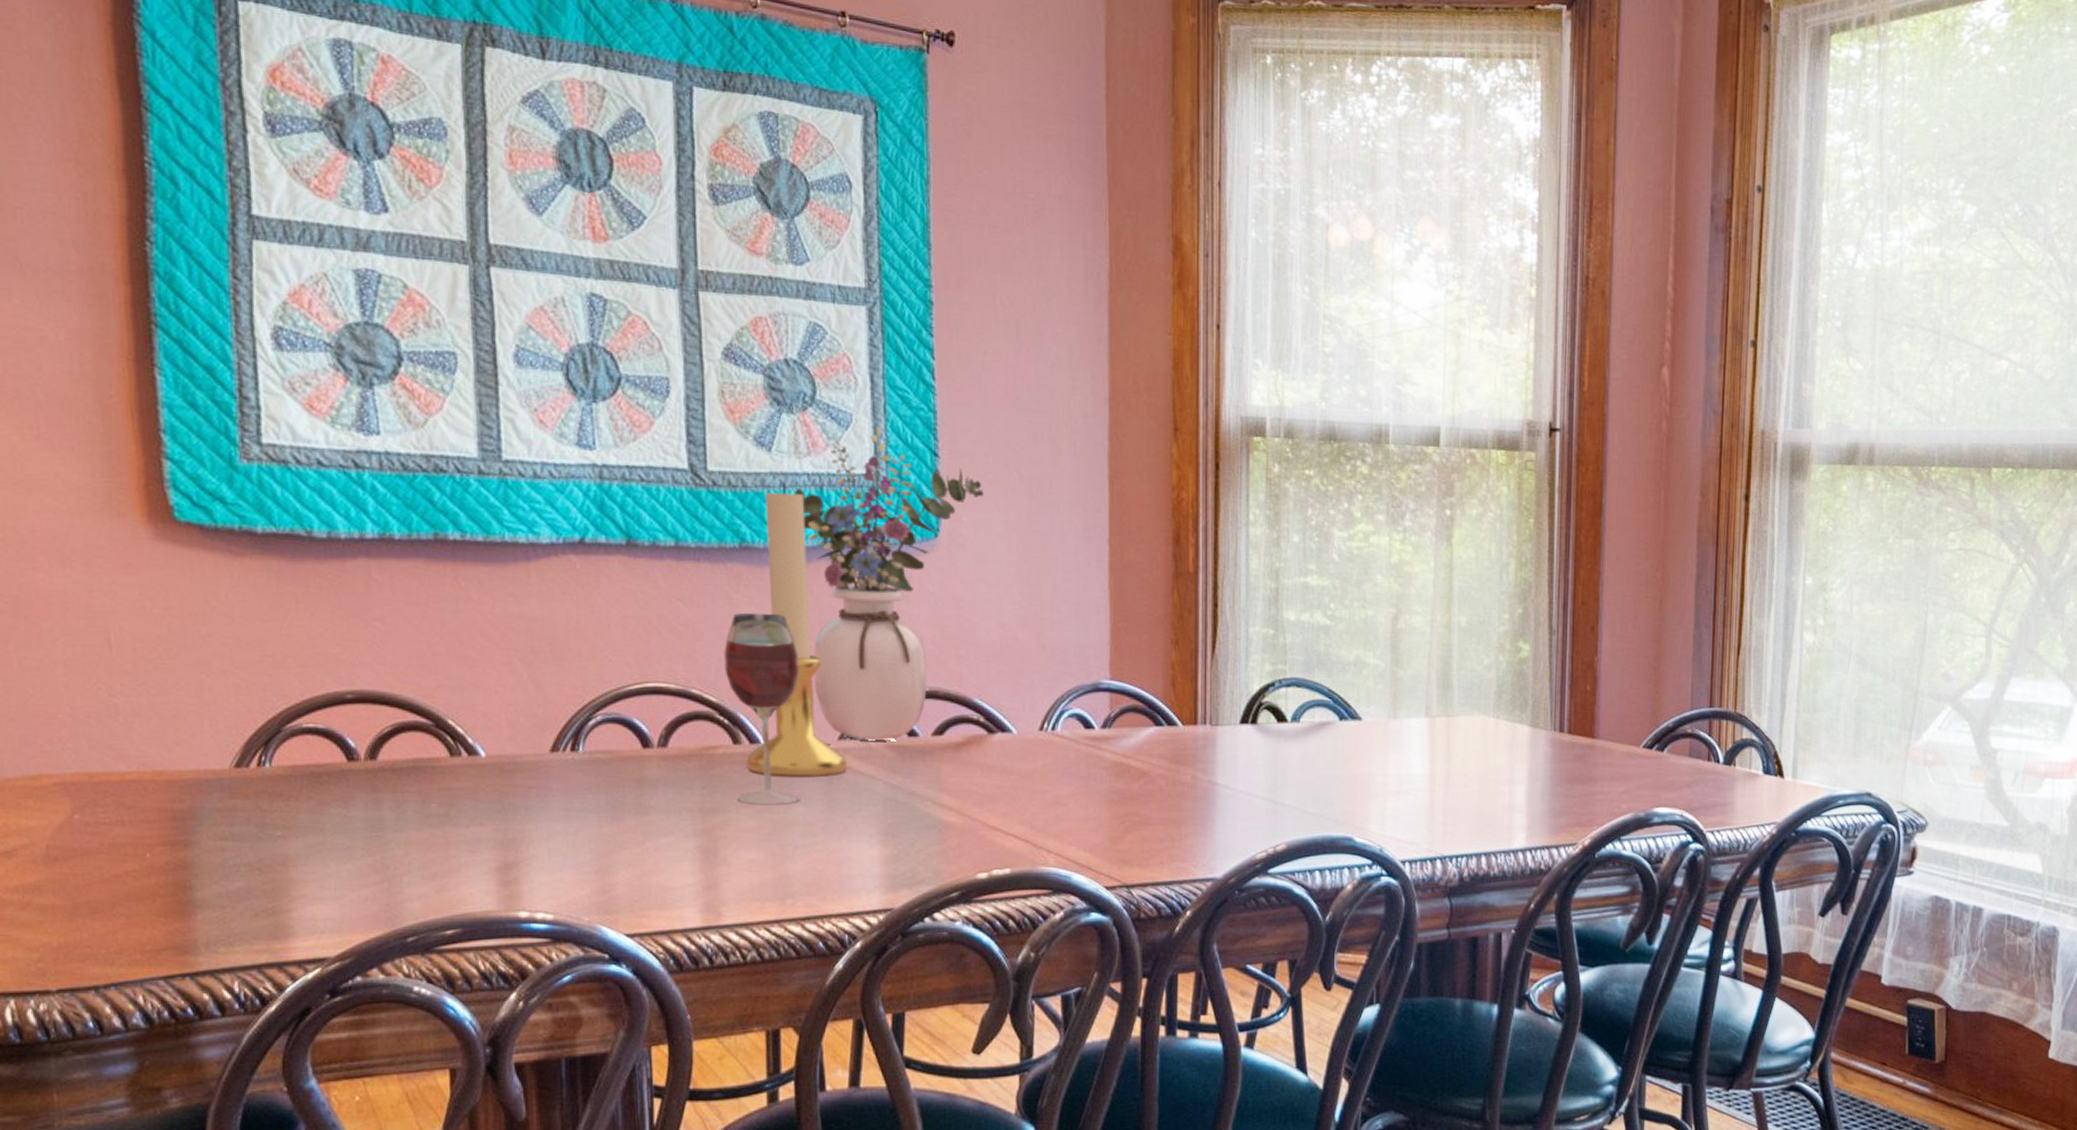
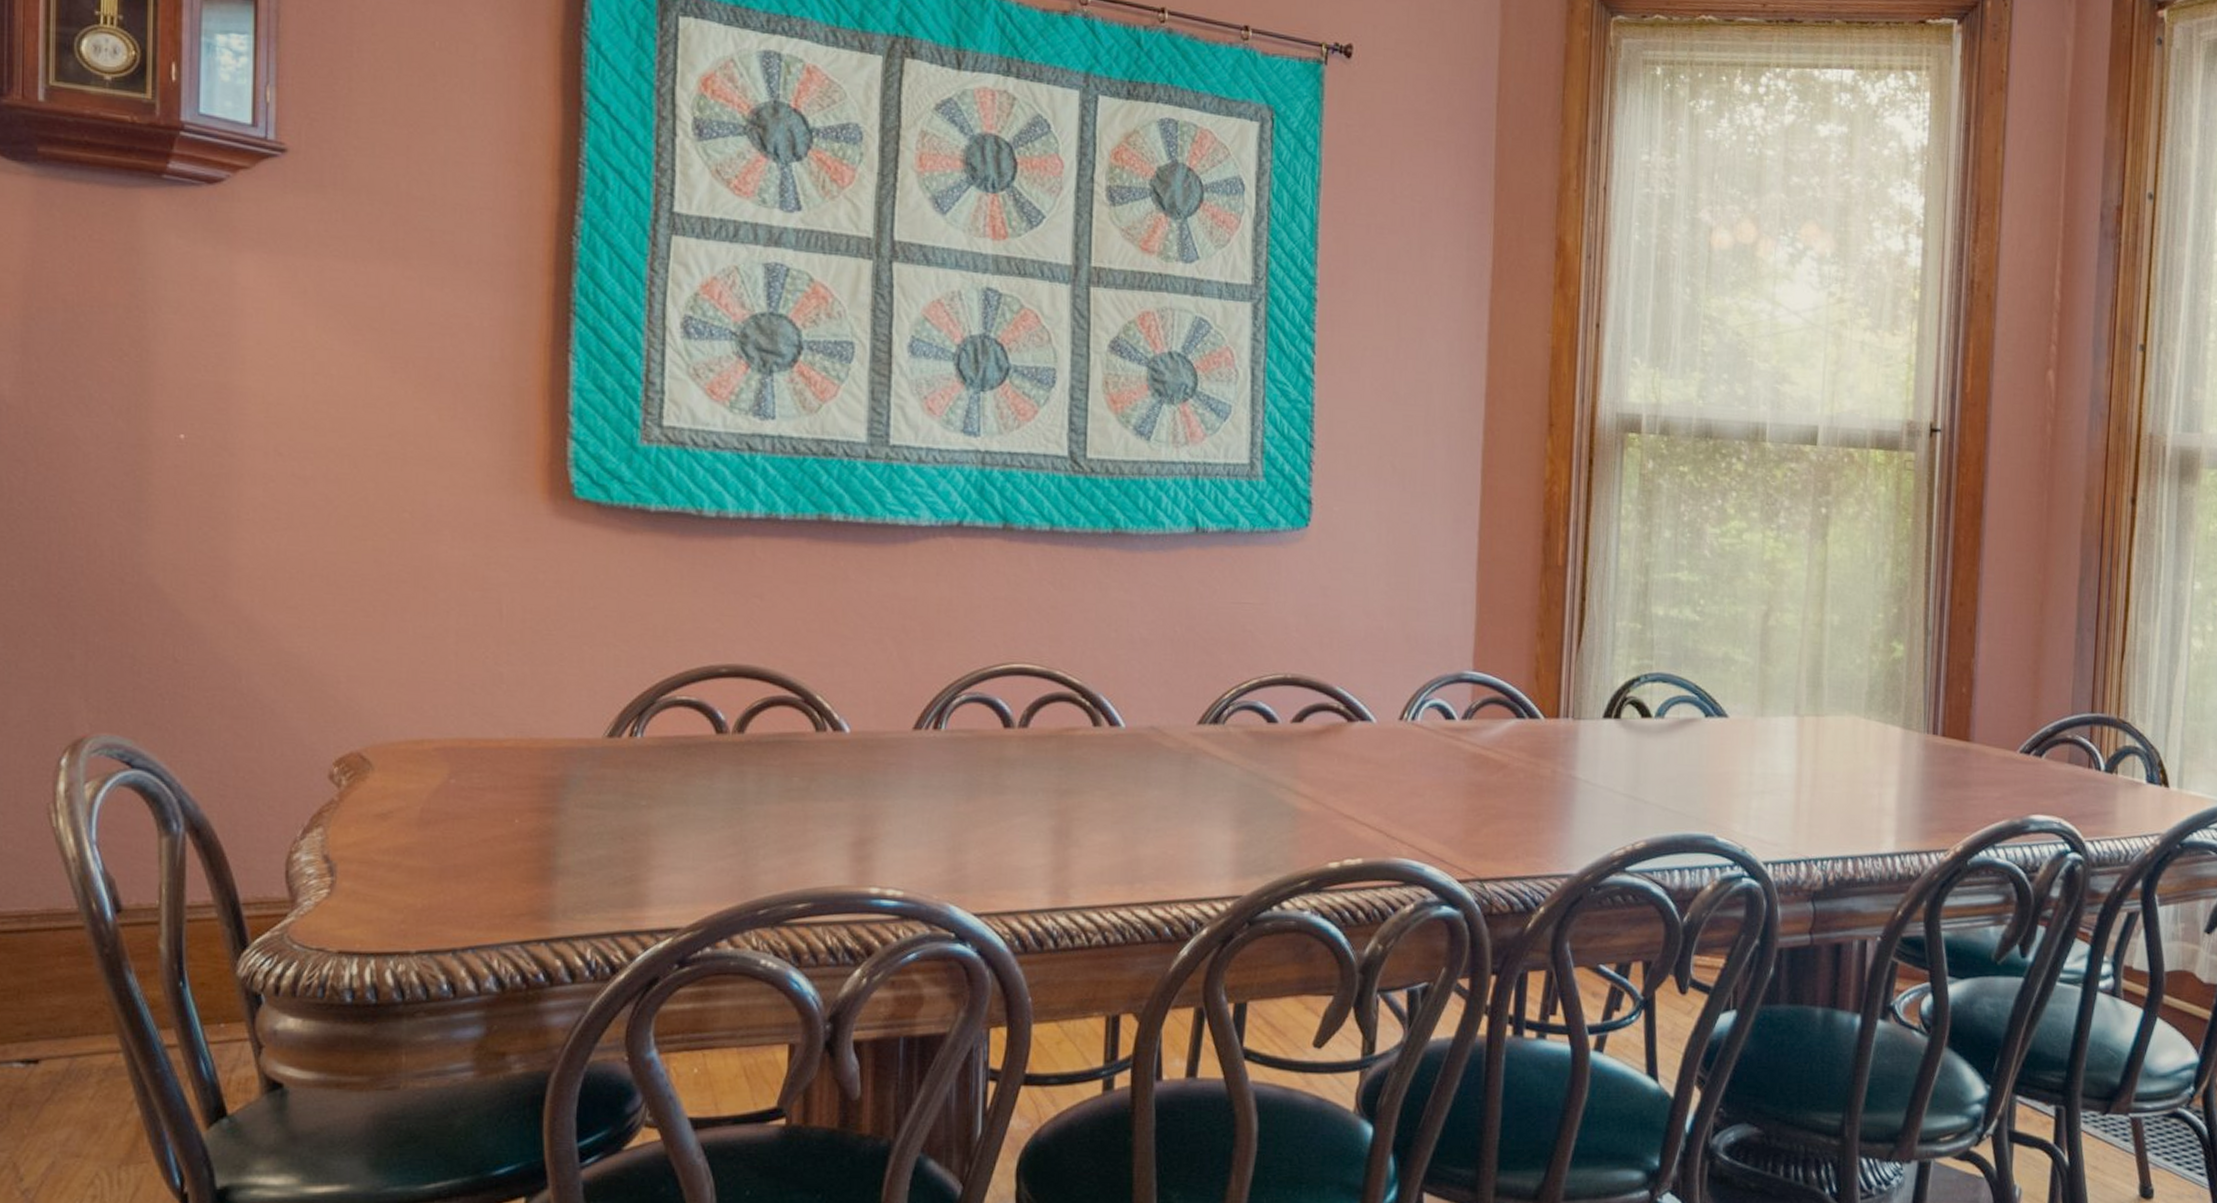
wineglass: present [724,612,799,806] -> none [1090,597,1163,789]
candle holder: present [746,481,847,778] -> none [1105,469,1204,762]
bouquet: present [794,426,984,741] -> none [1170,417,1356,727]

